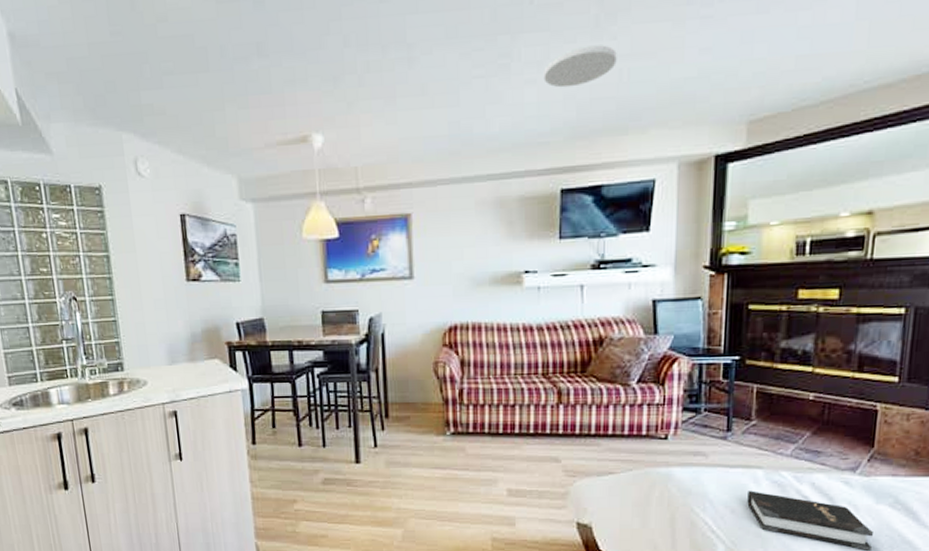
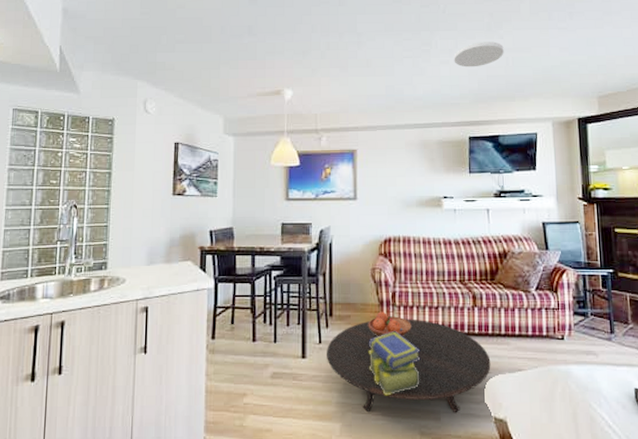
table: none [383,418,576,519] -> present [327,318,491,413]
fruit bowl: none [430,411,483,439] -> present [368,311,412,337]
stack of books: none [432,433,492,501] -> present [368,331,420,396]

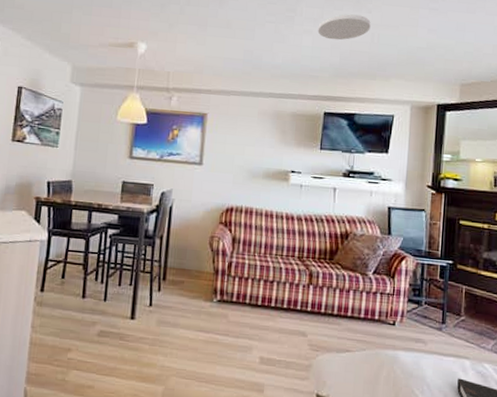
table: present [327,318,491,413] -> none [156,289,320,387]
fruit bowl: present [368,311,412,337] -> none [200,280,245,308]
stack of books: present [368,331,420,396] -> none [197,301,250,364]

